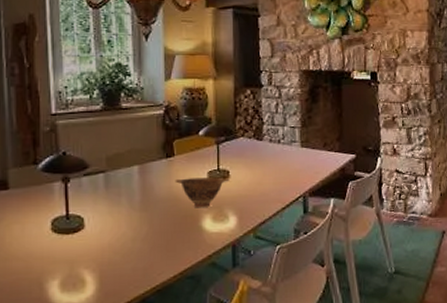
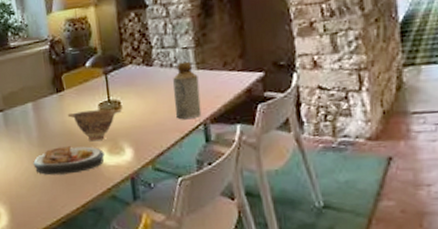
plate: none [132,212,208,241] -> present [33,146,104,175]
bottle: none [279,139,302,191] -> present [173,61,202,119]

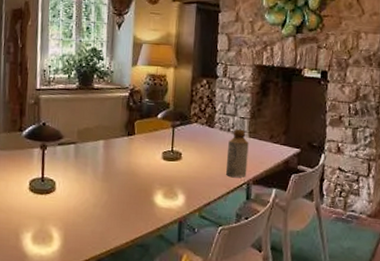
plate: present [33,146,104,175] -> none [94,184,160,211]
bowl: present [67,108,122,141] -> none [133,155,182,184]

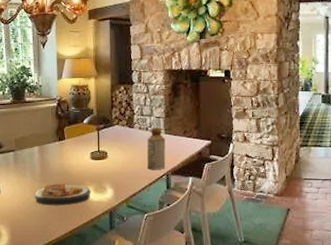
plate: none [94,184,160,211] -> present [34,184,91,206]

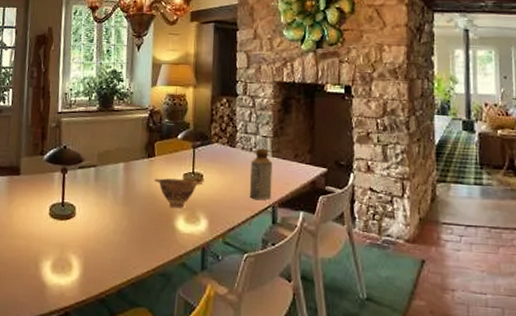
plate: present [34,184,91,206] -> none [114,209,181,237]
bowl: none [65,157,108,180] -> present [154,178,203,207]

